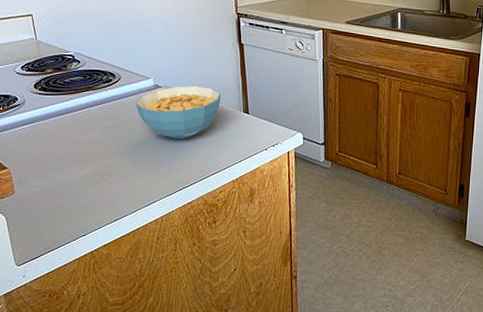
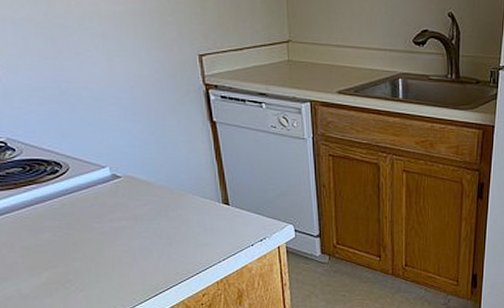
cereal bowl: present [135,85,221,140] -> none [91,174,195,239]

